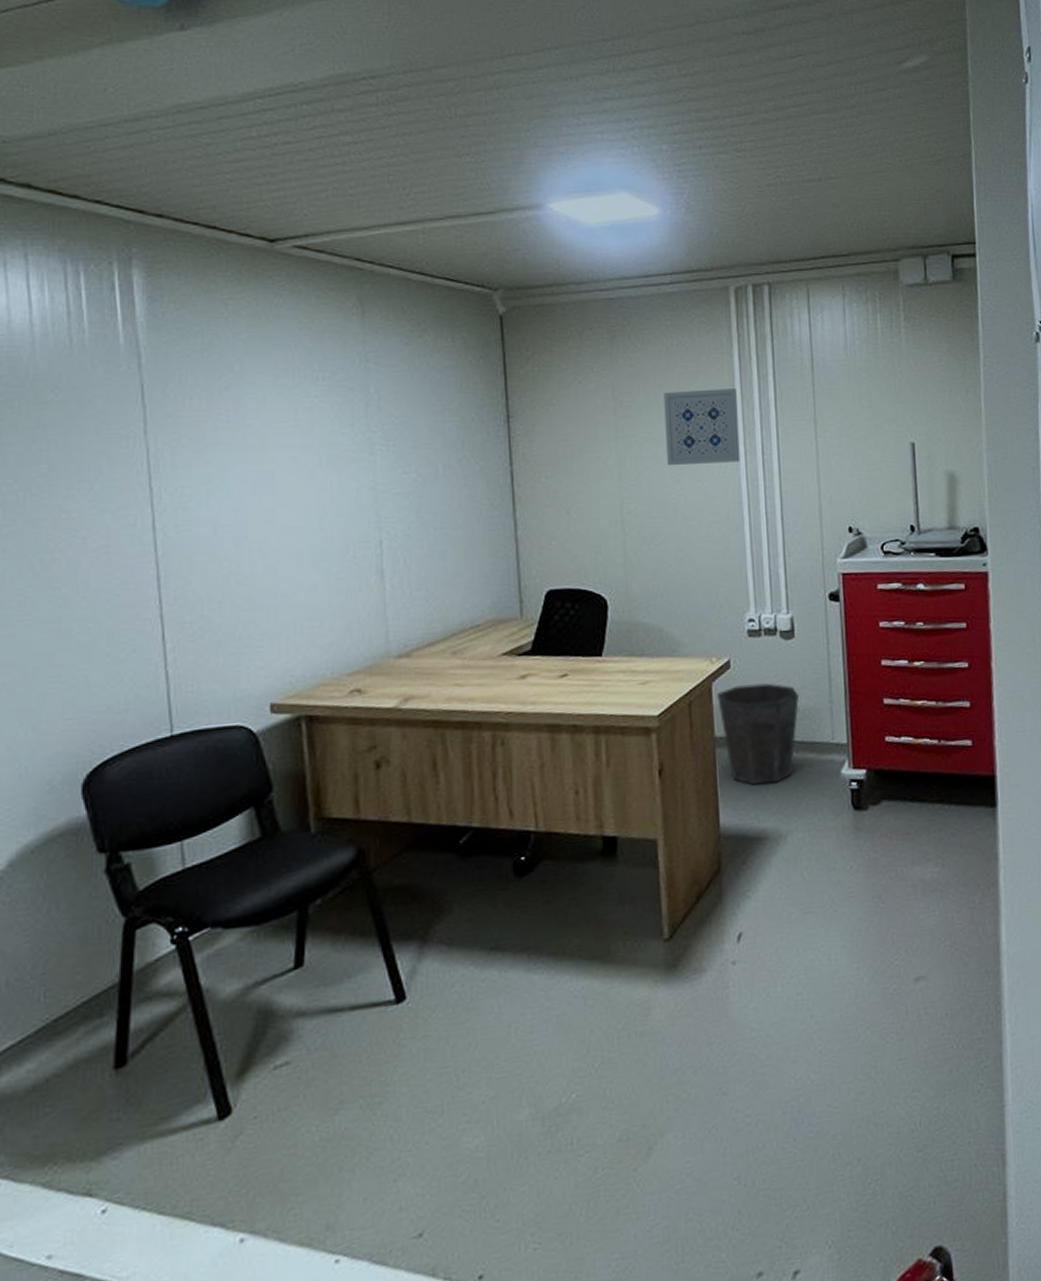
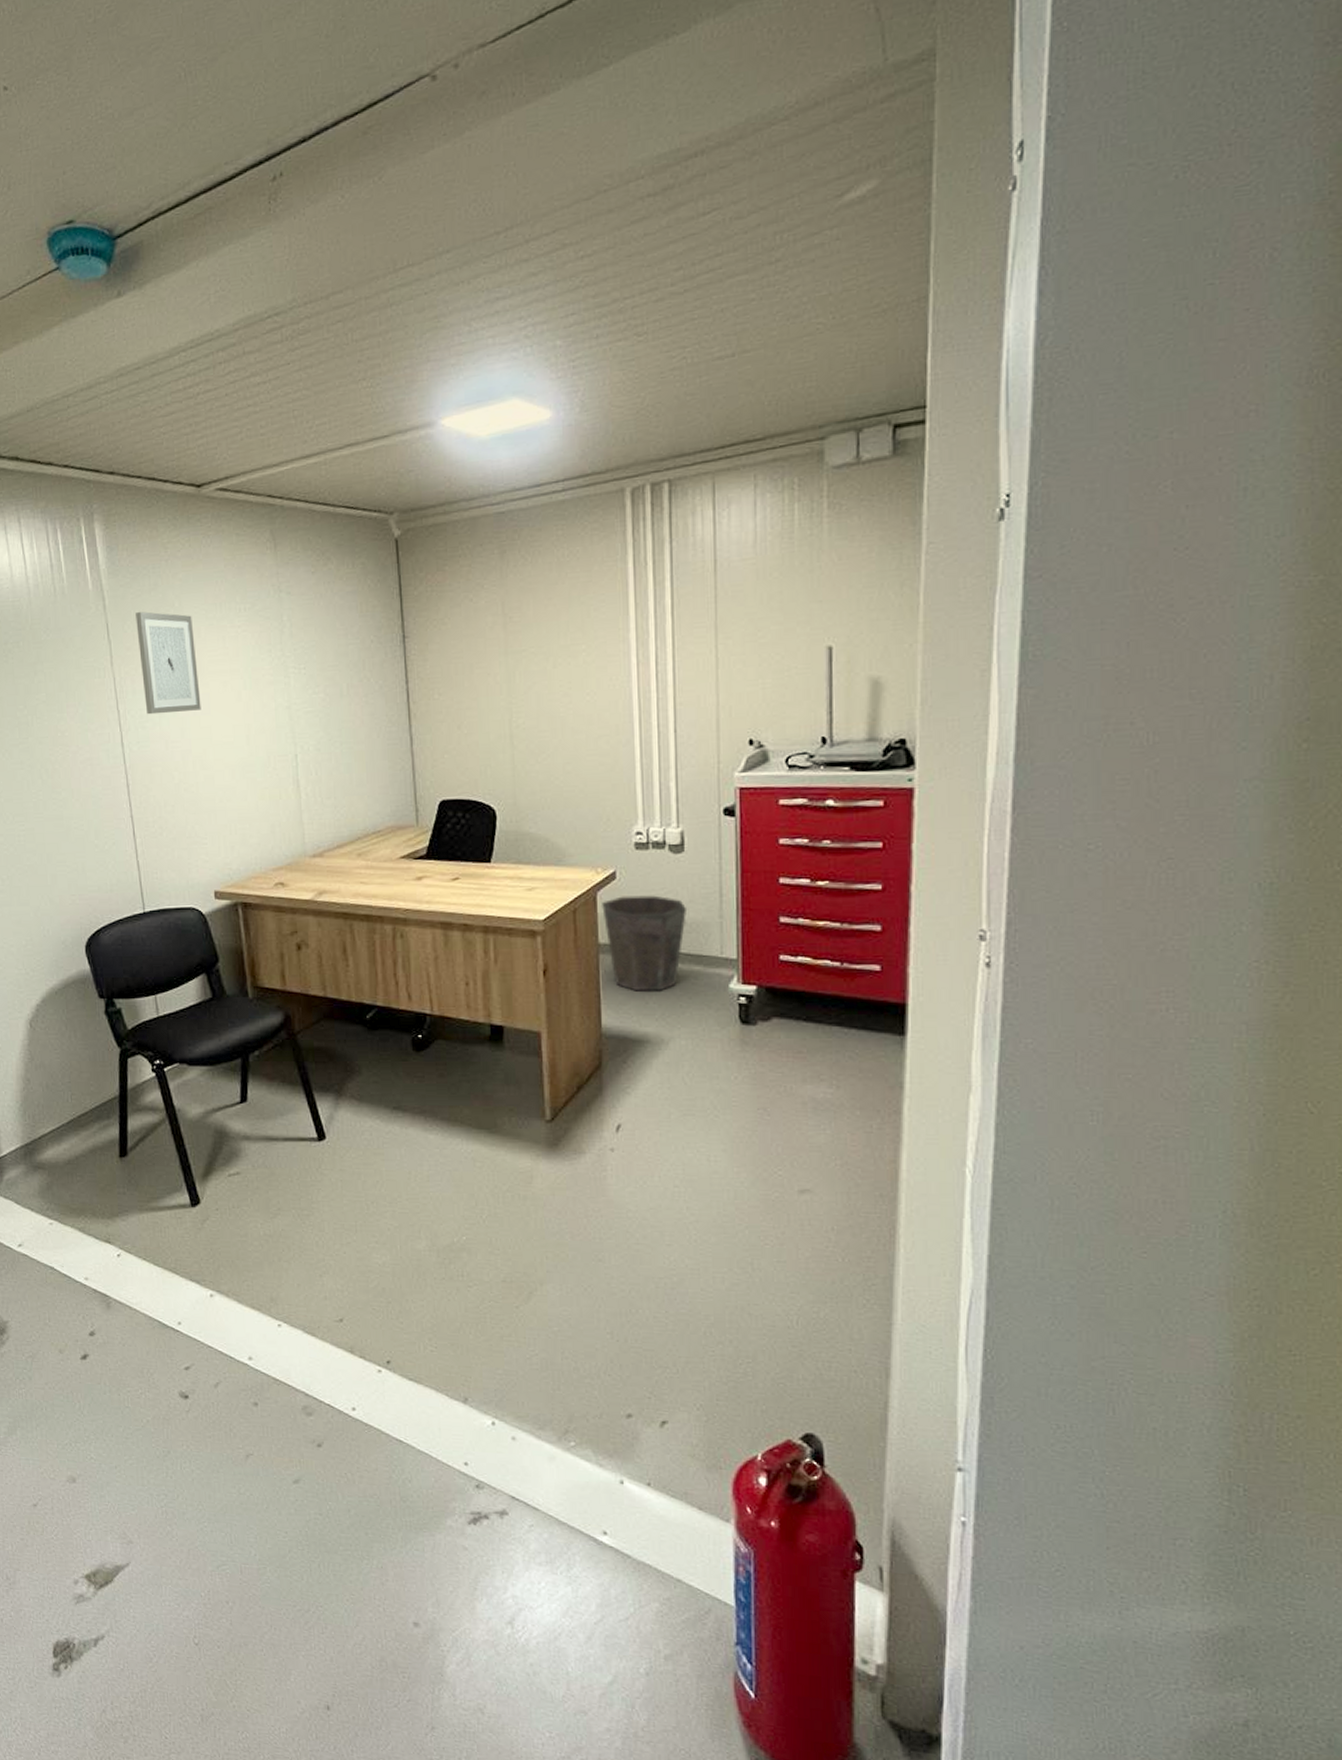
wall art: none [182,374,263,494] -> present [136,611,201,715]
wall art: present [664,388,741,466] -> none [554,597,632,680]

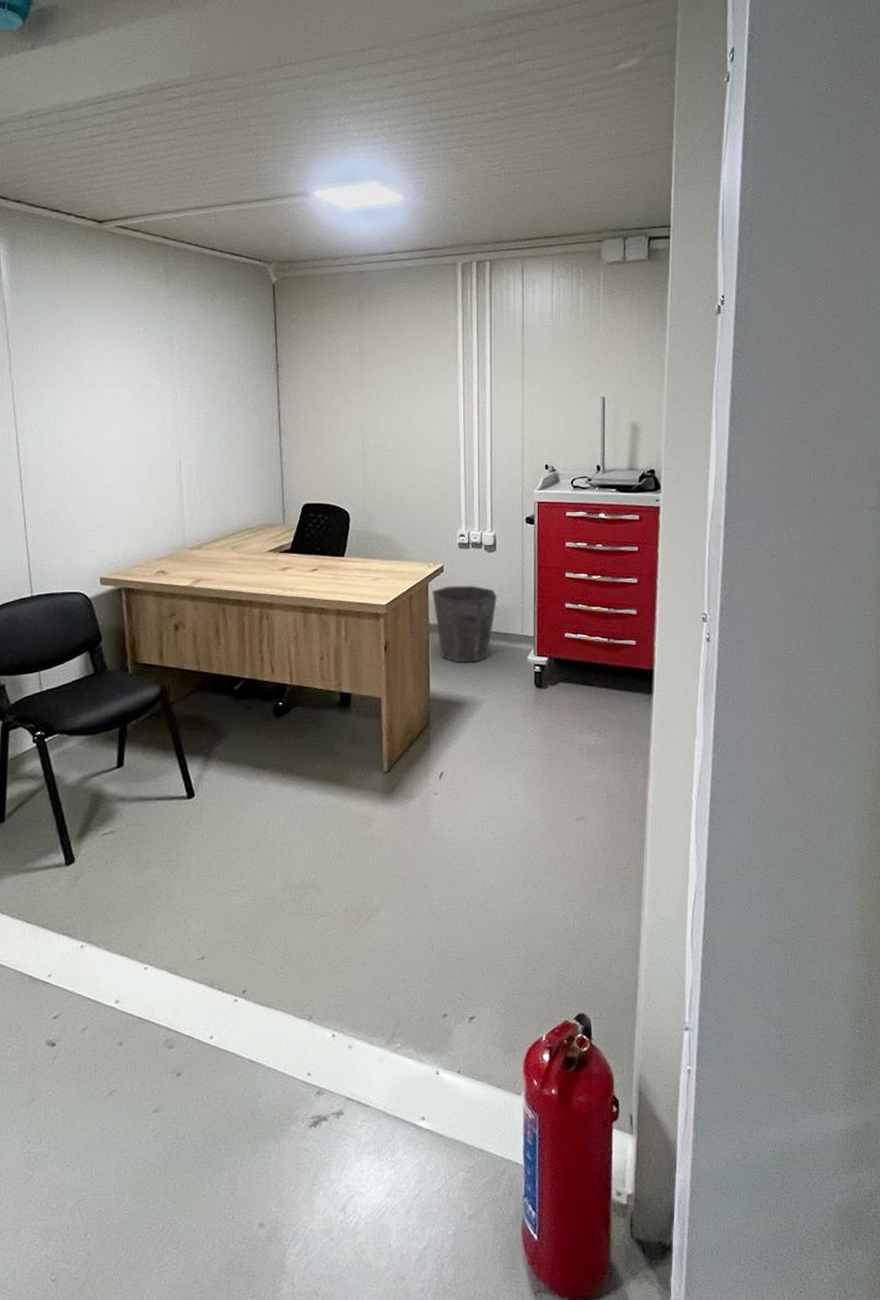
wall art: present [136,611,201,715] -> none [36,327,95,418]

